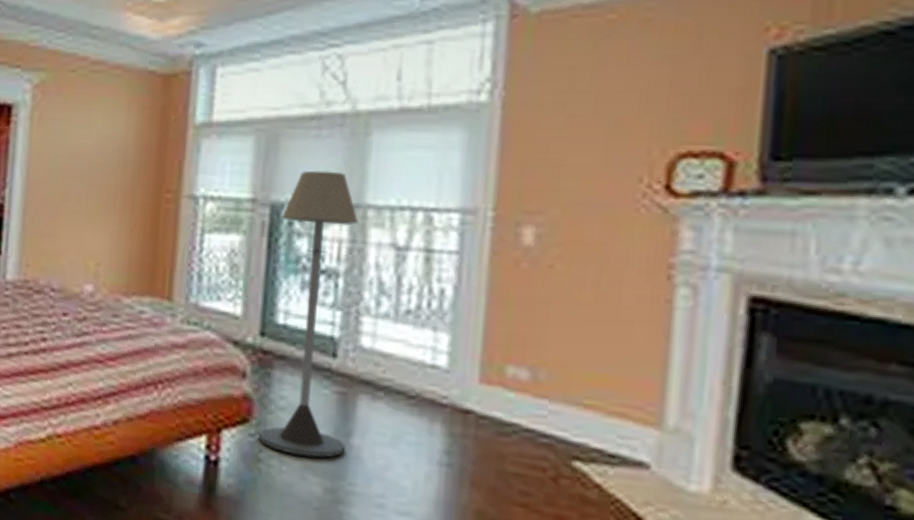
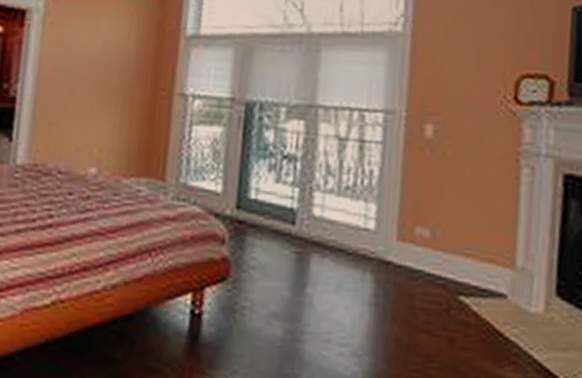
floor lamp: present [258,170,359,458] -> none [234,77,312,306]

